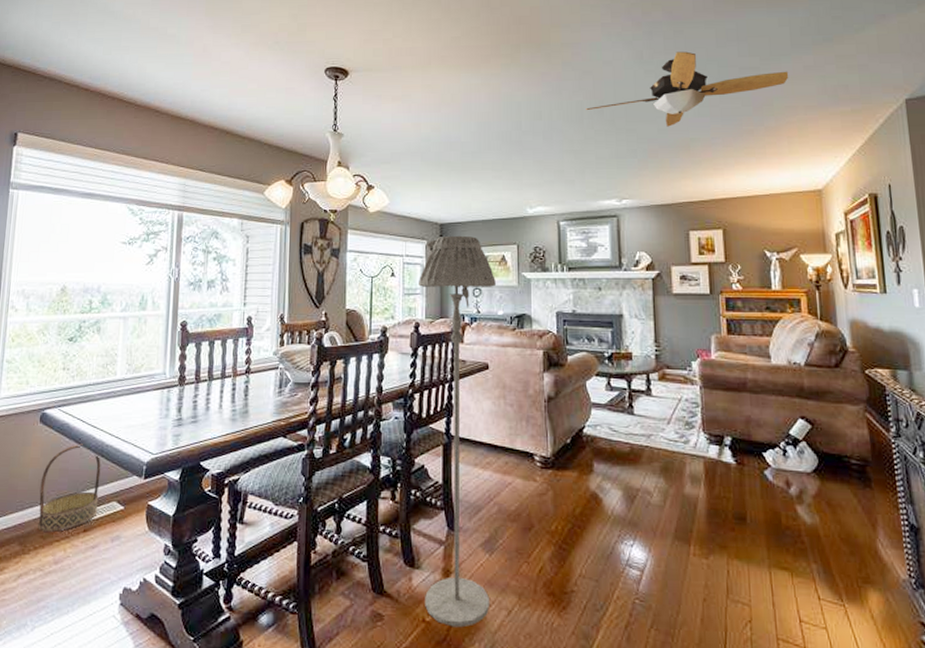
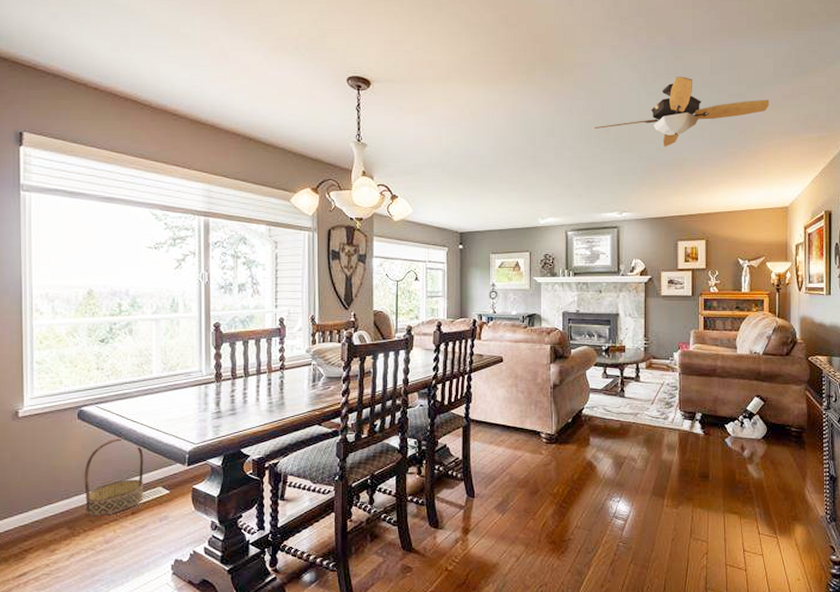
floor lamp: present [419,235,497,628] -> none [441,243,511,573]

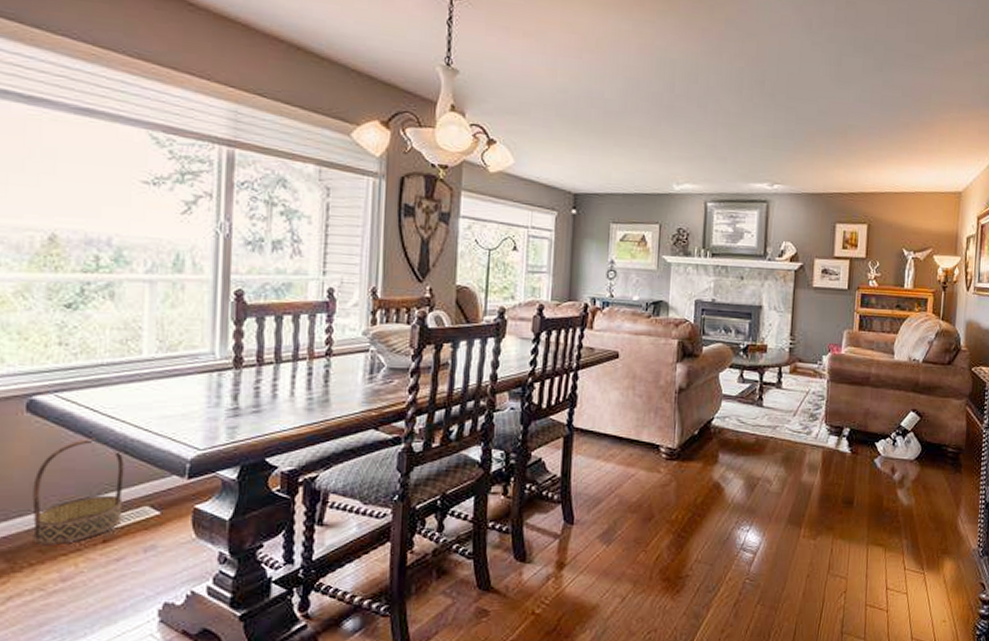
ceiling fan: present [594,76,770,147] -> none [746,25,950,110]

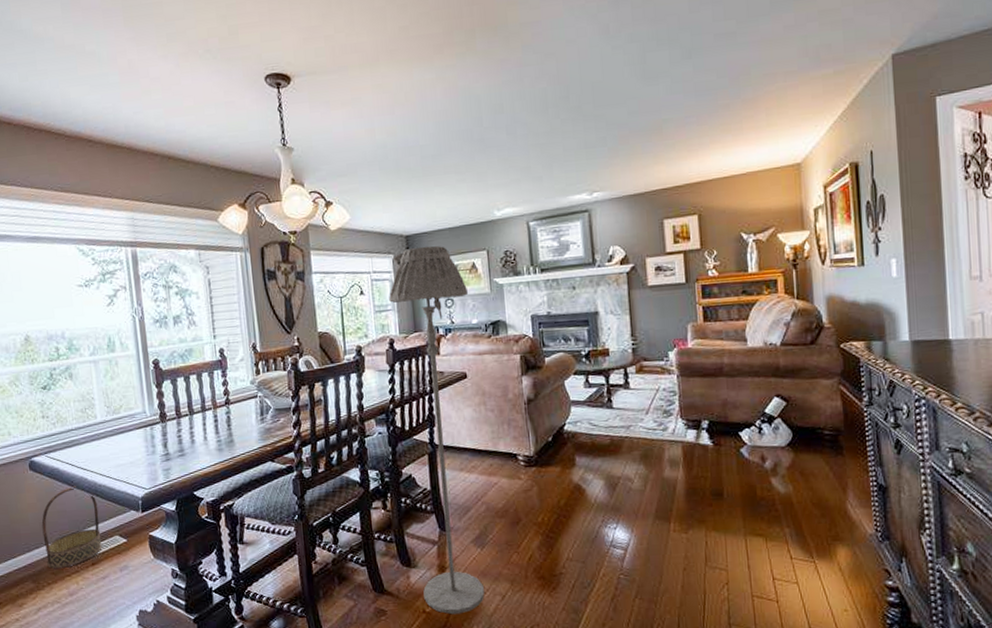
floor lamp: none [535,208,634,617] -> present [389,246,484,615]

